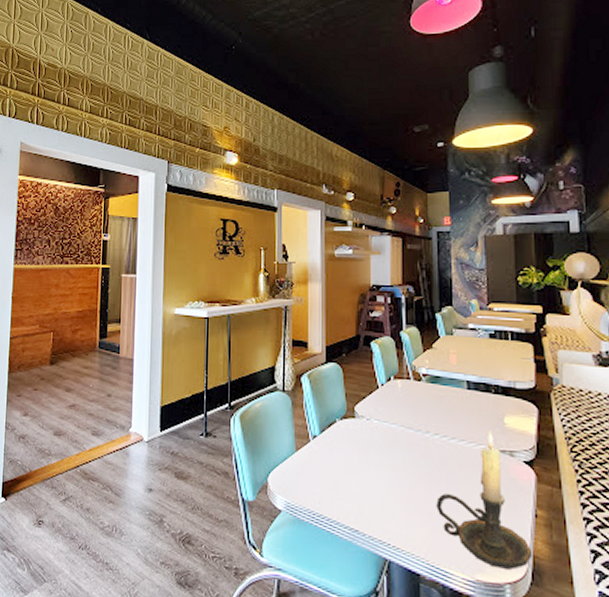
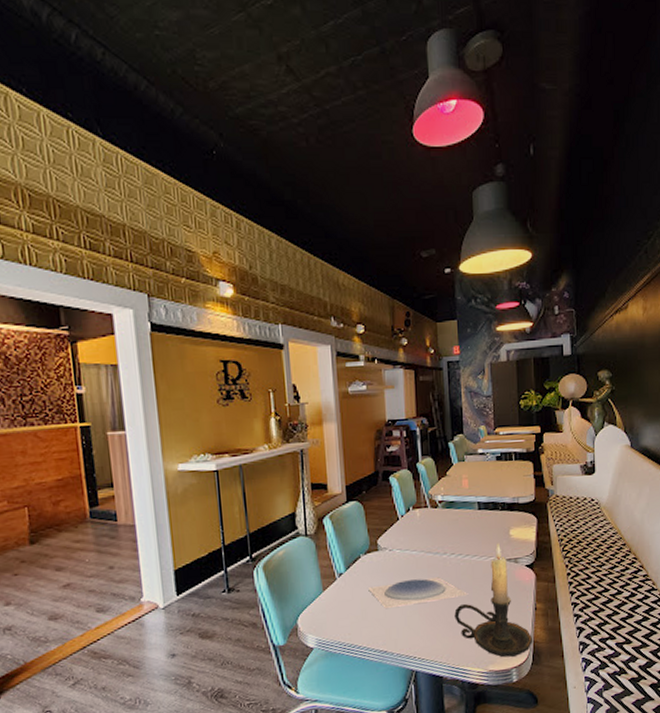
plate: none [342,455,454,485] -> present [368,577,469,608]

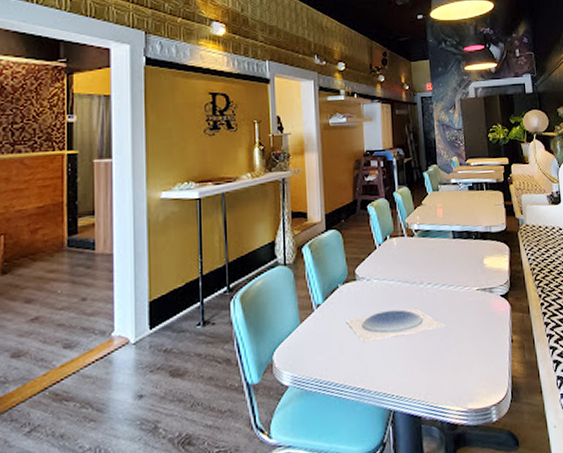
candle holder: present [454,543,533,658] -> none [432,272,511,395]

